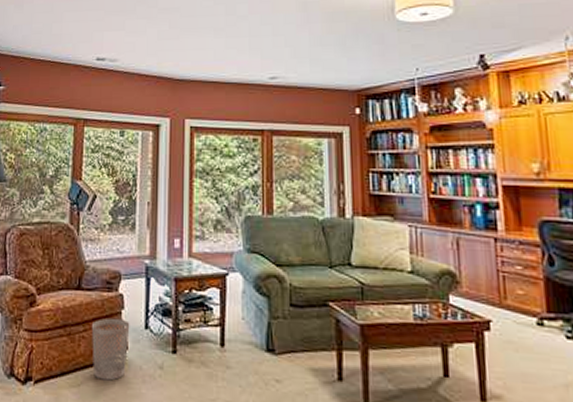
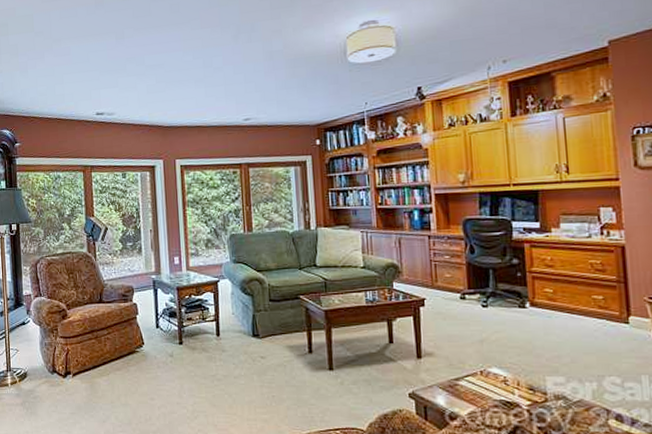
wastebasket: present [91,318,130,381] -> none [113,322,145,369]

